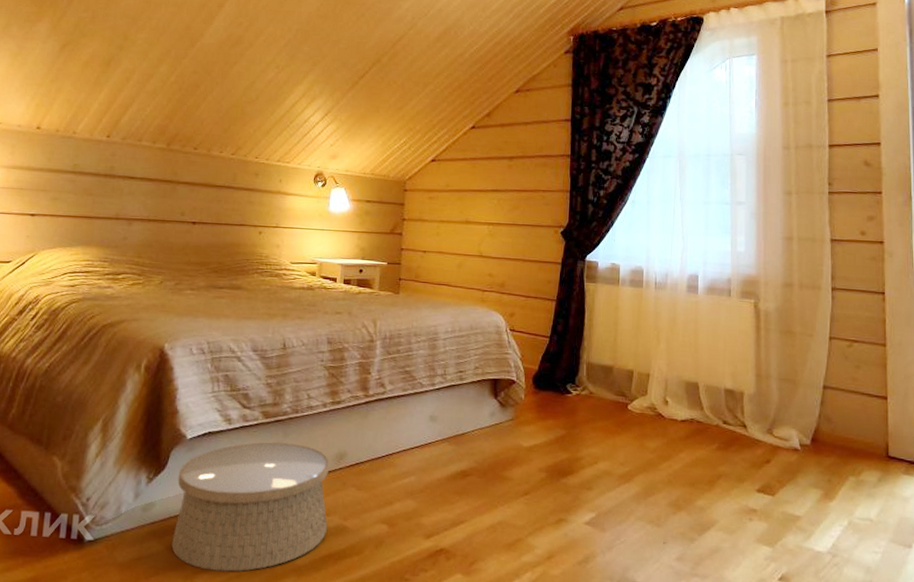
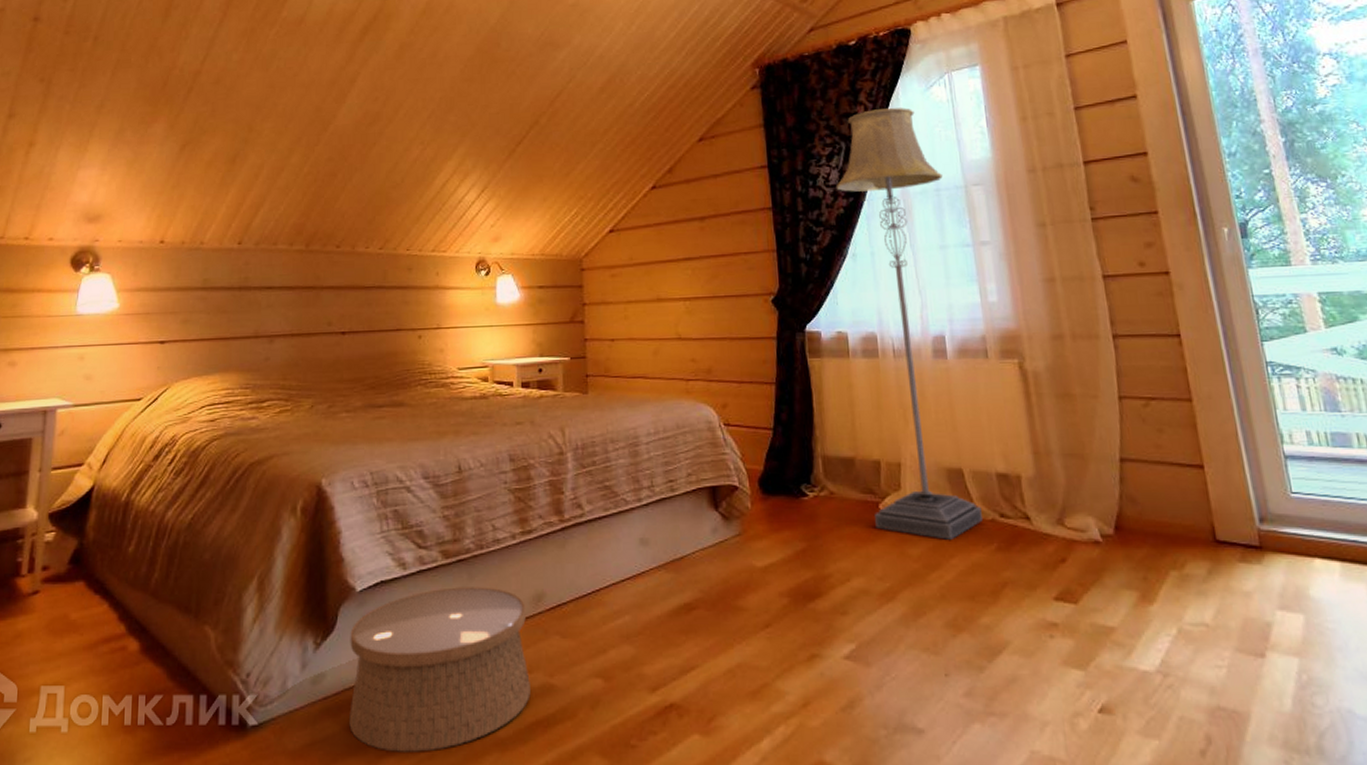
floor lamp: none [623,82,714,438] -> present [835,108,983,540]

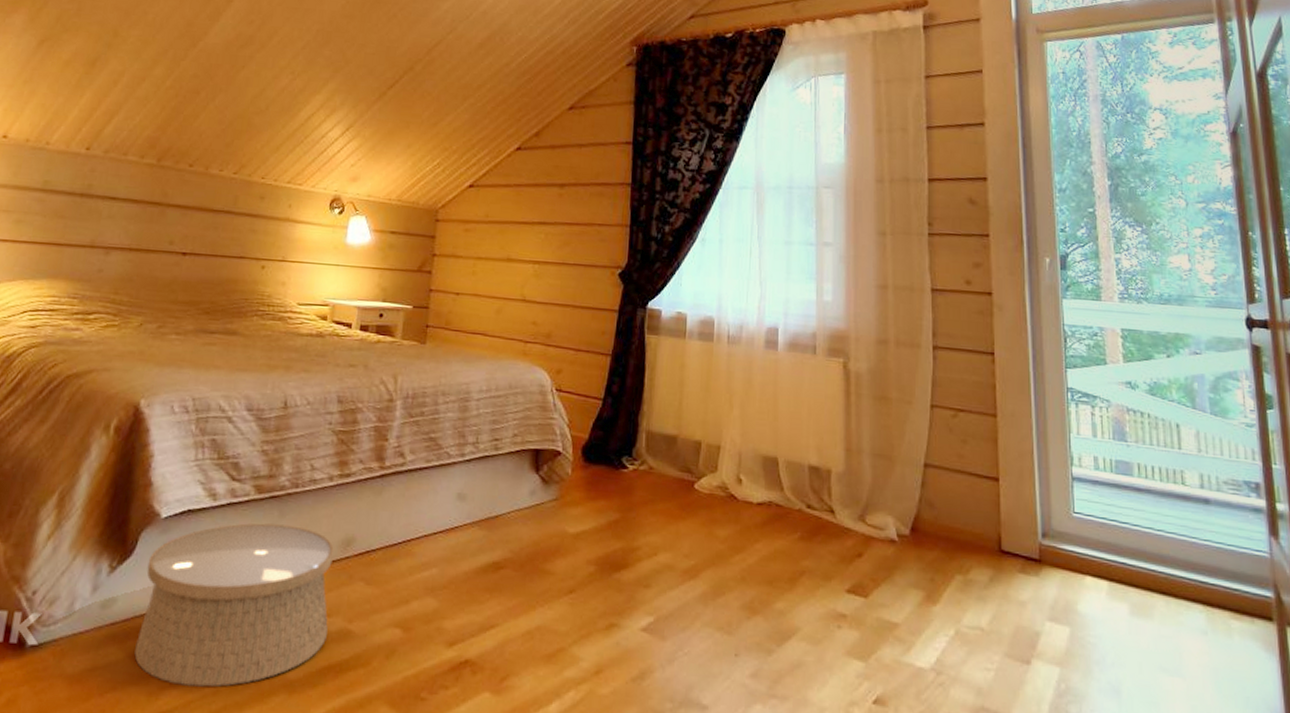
floor lamp: present [835,108,983,540] -> none [689,102,797,525]

